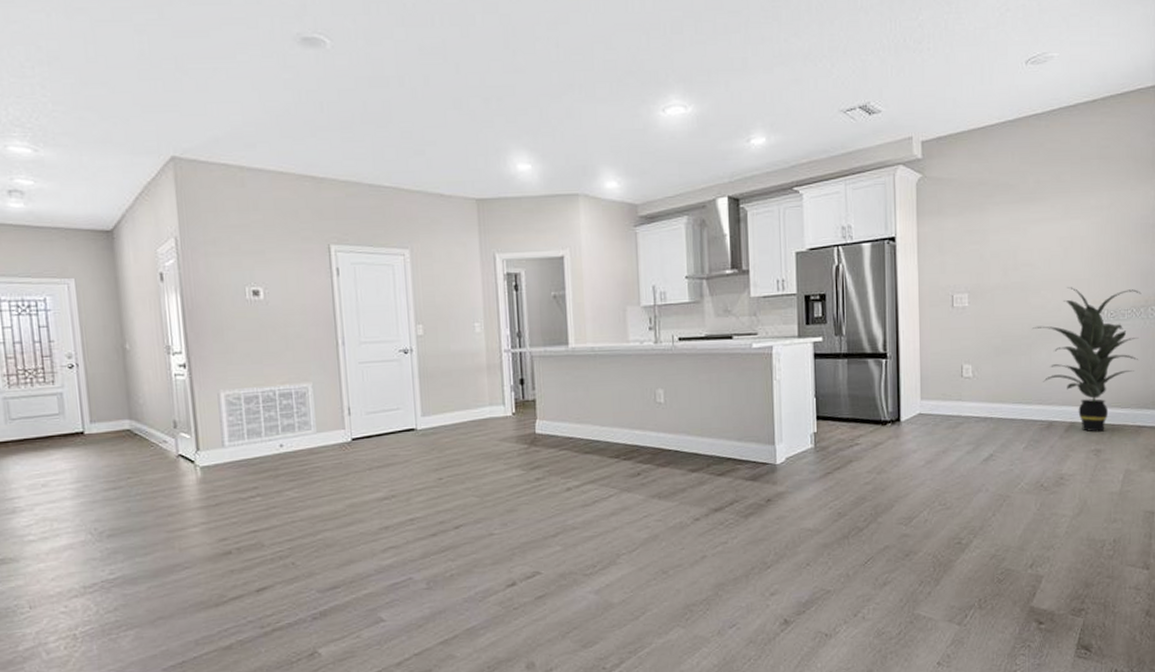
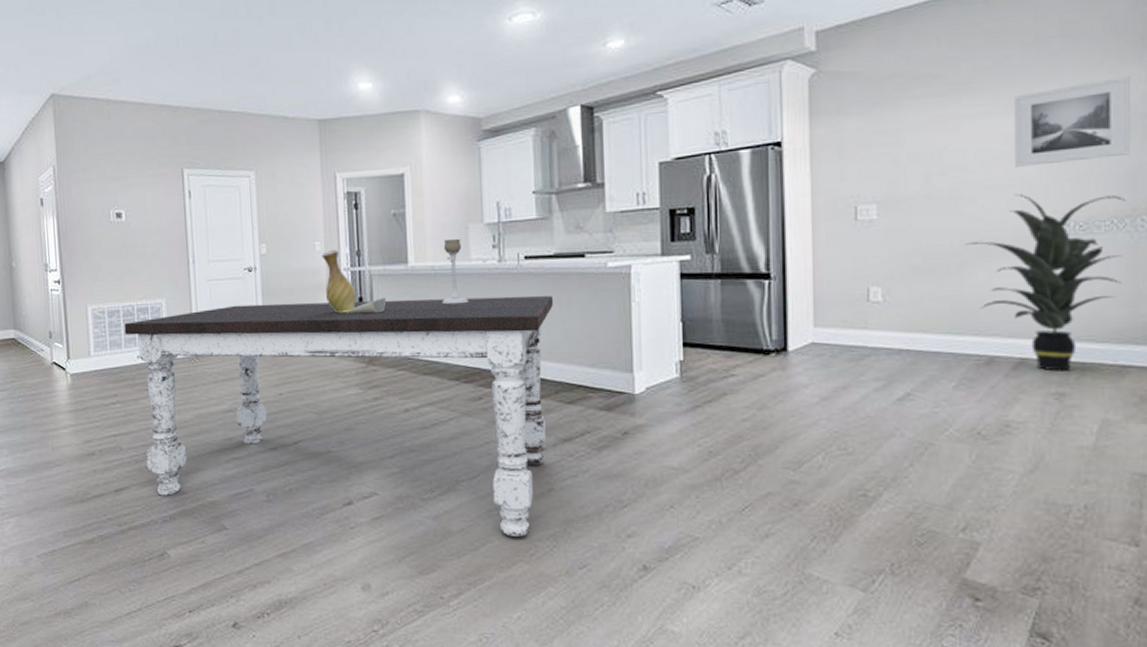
dining table: none [264,375,705,604] -> present [124,295,554,537]
vase: none [481,330,547,395] -> present [321,249,386,314]
candle holder: none [601,320,627,385] -> present [441,238,469,305]
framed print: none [1067,193,1145,265] -> present [1014,75,1132,167]

